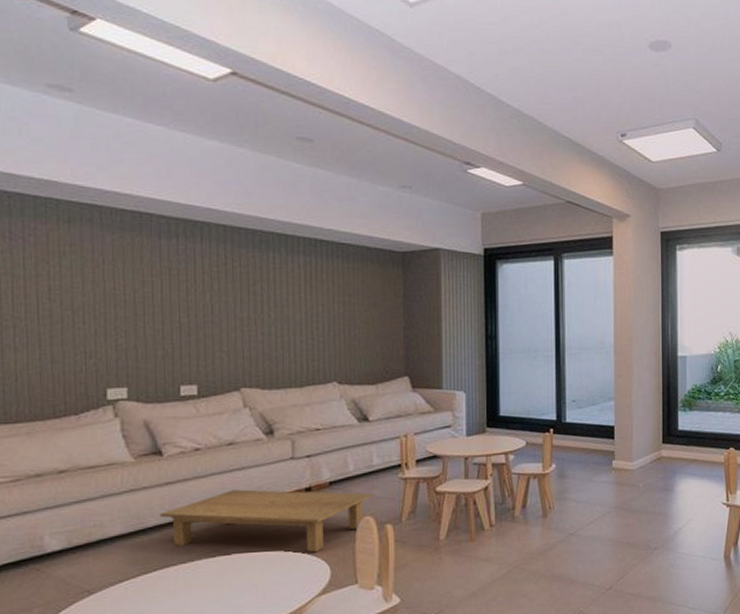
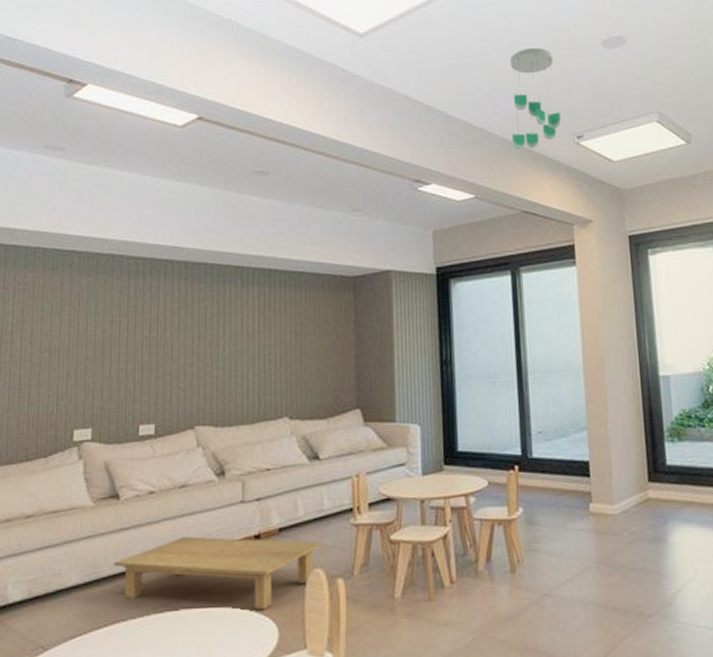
ceiling mobile: none [561,41,607,142] -> present [509,47,561,149]

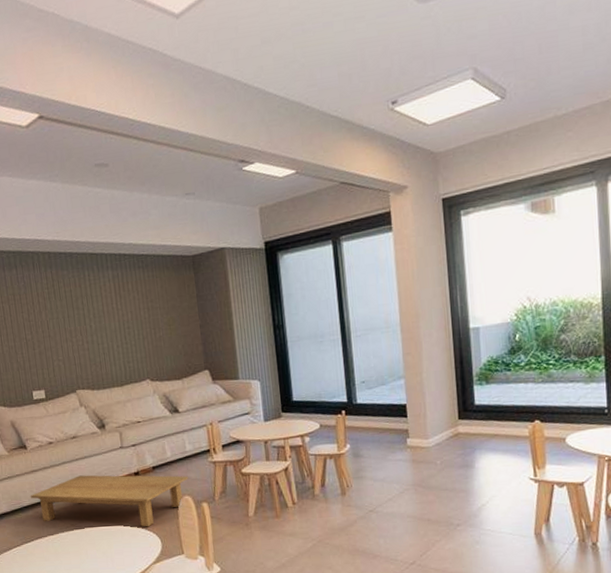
ceiling mobile: present [509,47,561,149] -> none [323,10,375,121]

